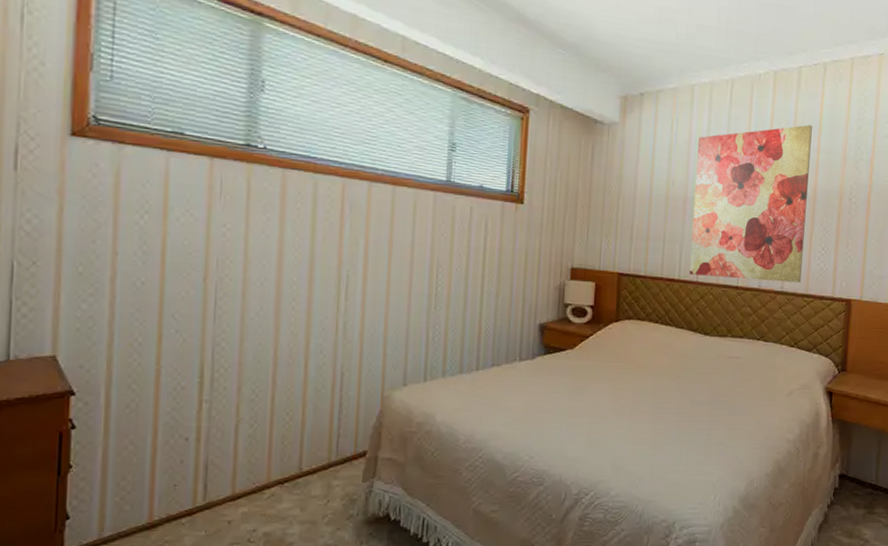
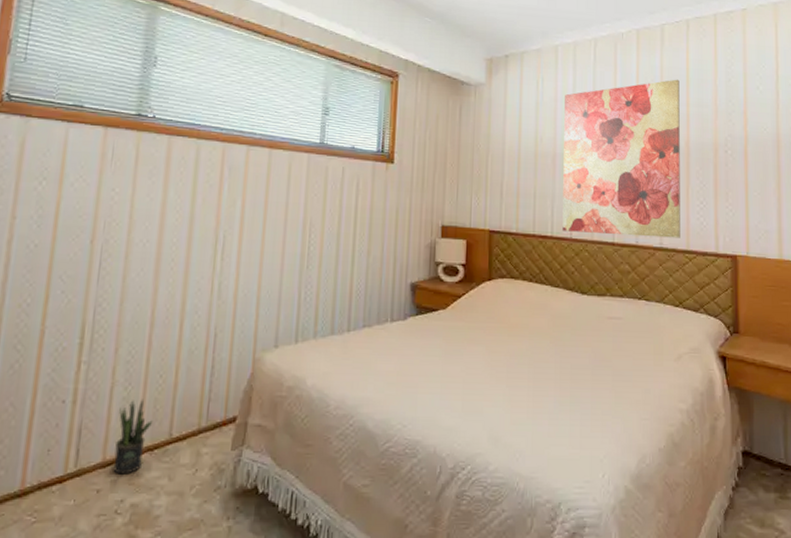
potted plant: none [243,435,282,506] -> present [113,399,154,475]

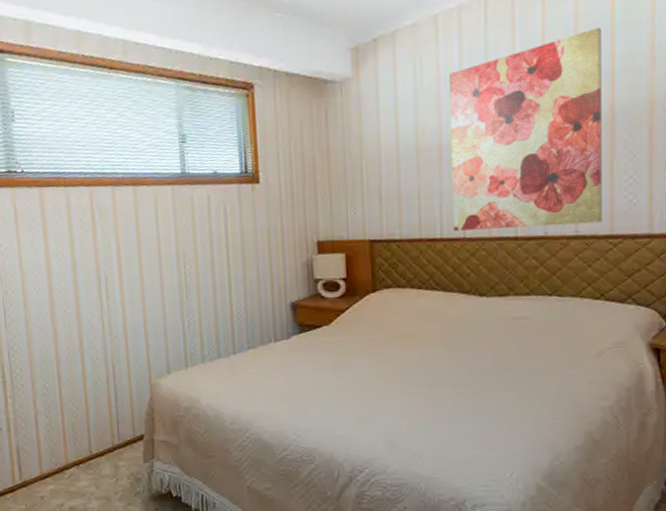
potted plant: present [113,399,154,475] -> none [44,424,75,485]

